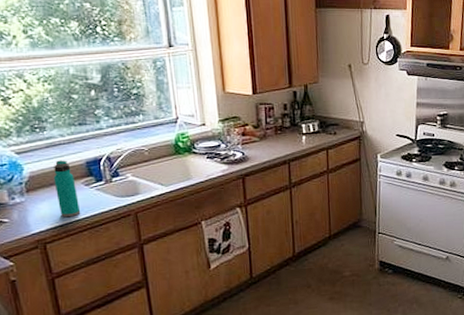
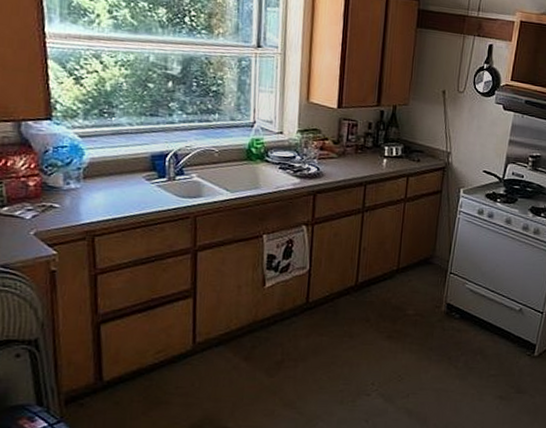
water bottle: present [53,160,81,217] -> none [114,149,137,211]

